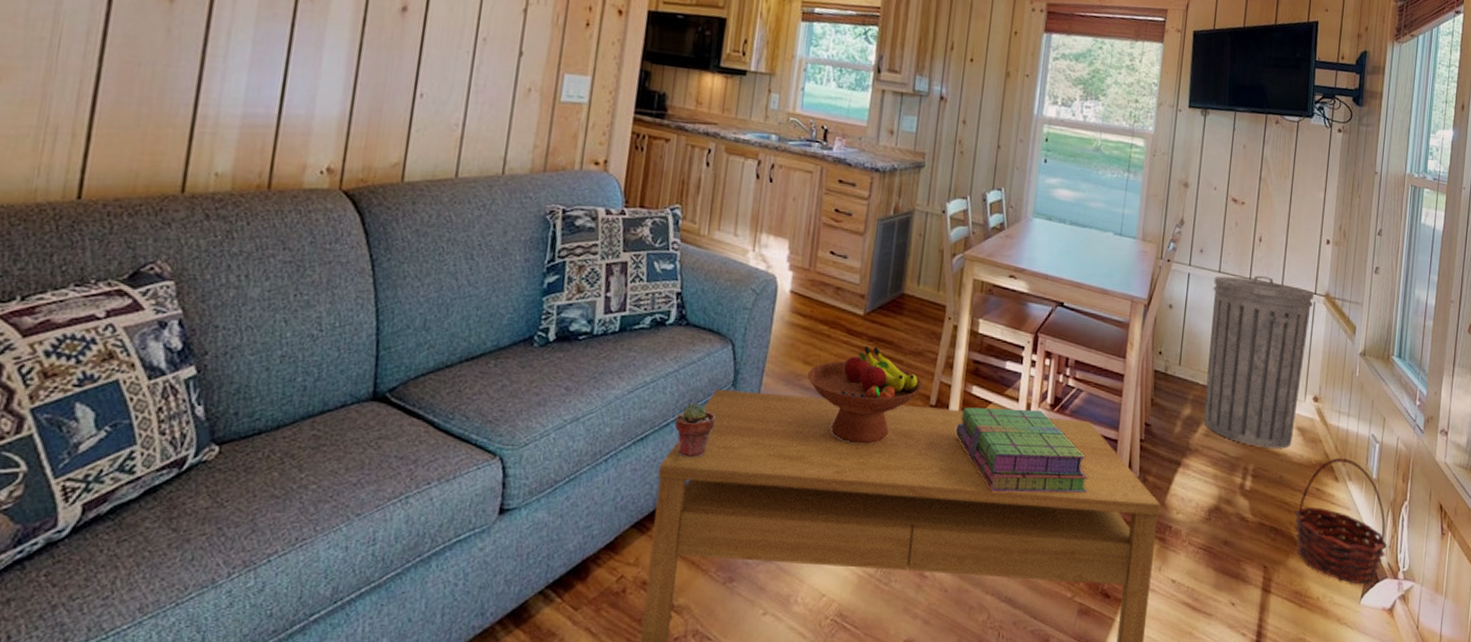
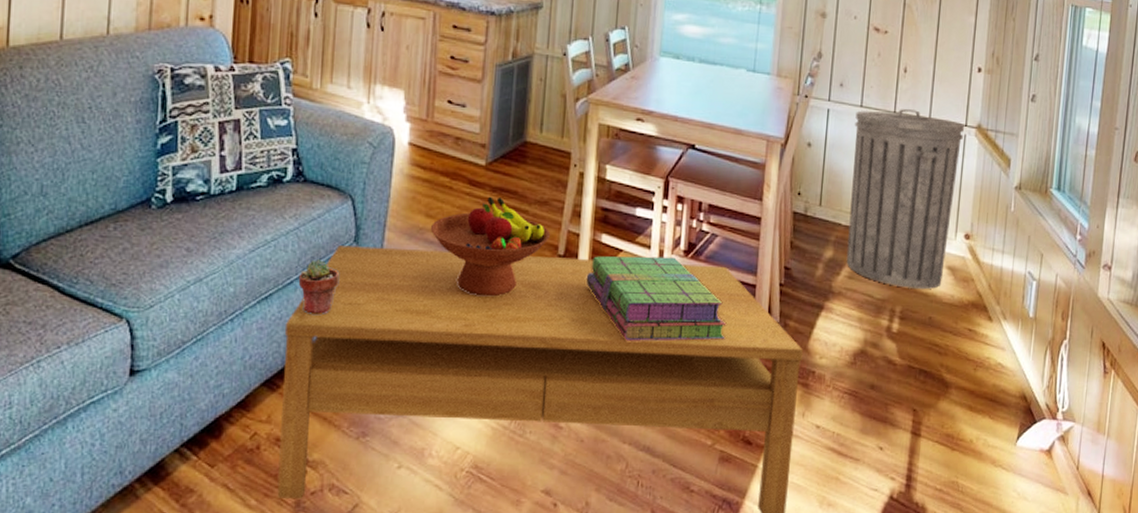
basket: present [1294,458,1388,585] -> none [945,297,1046,426]

